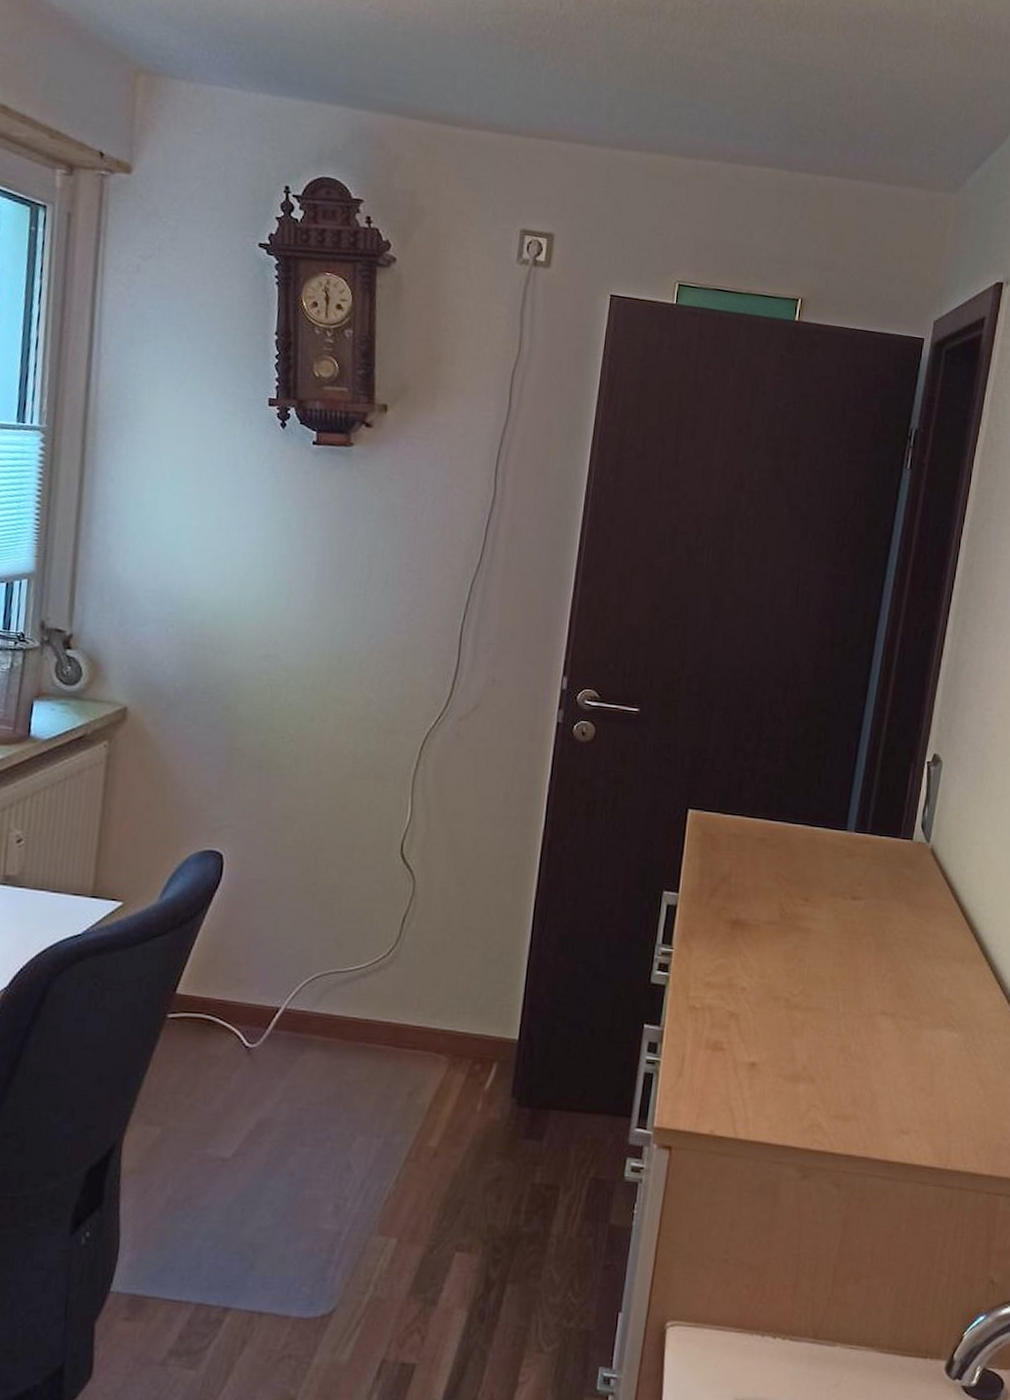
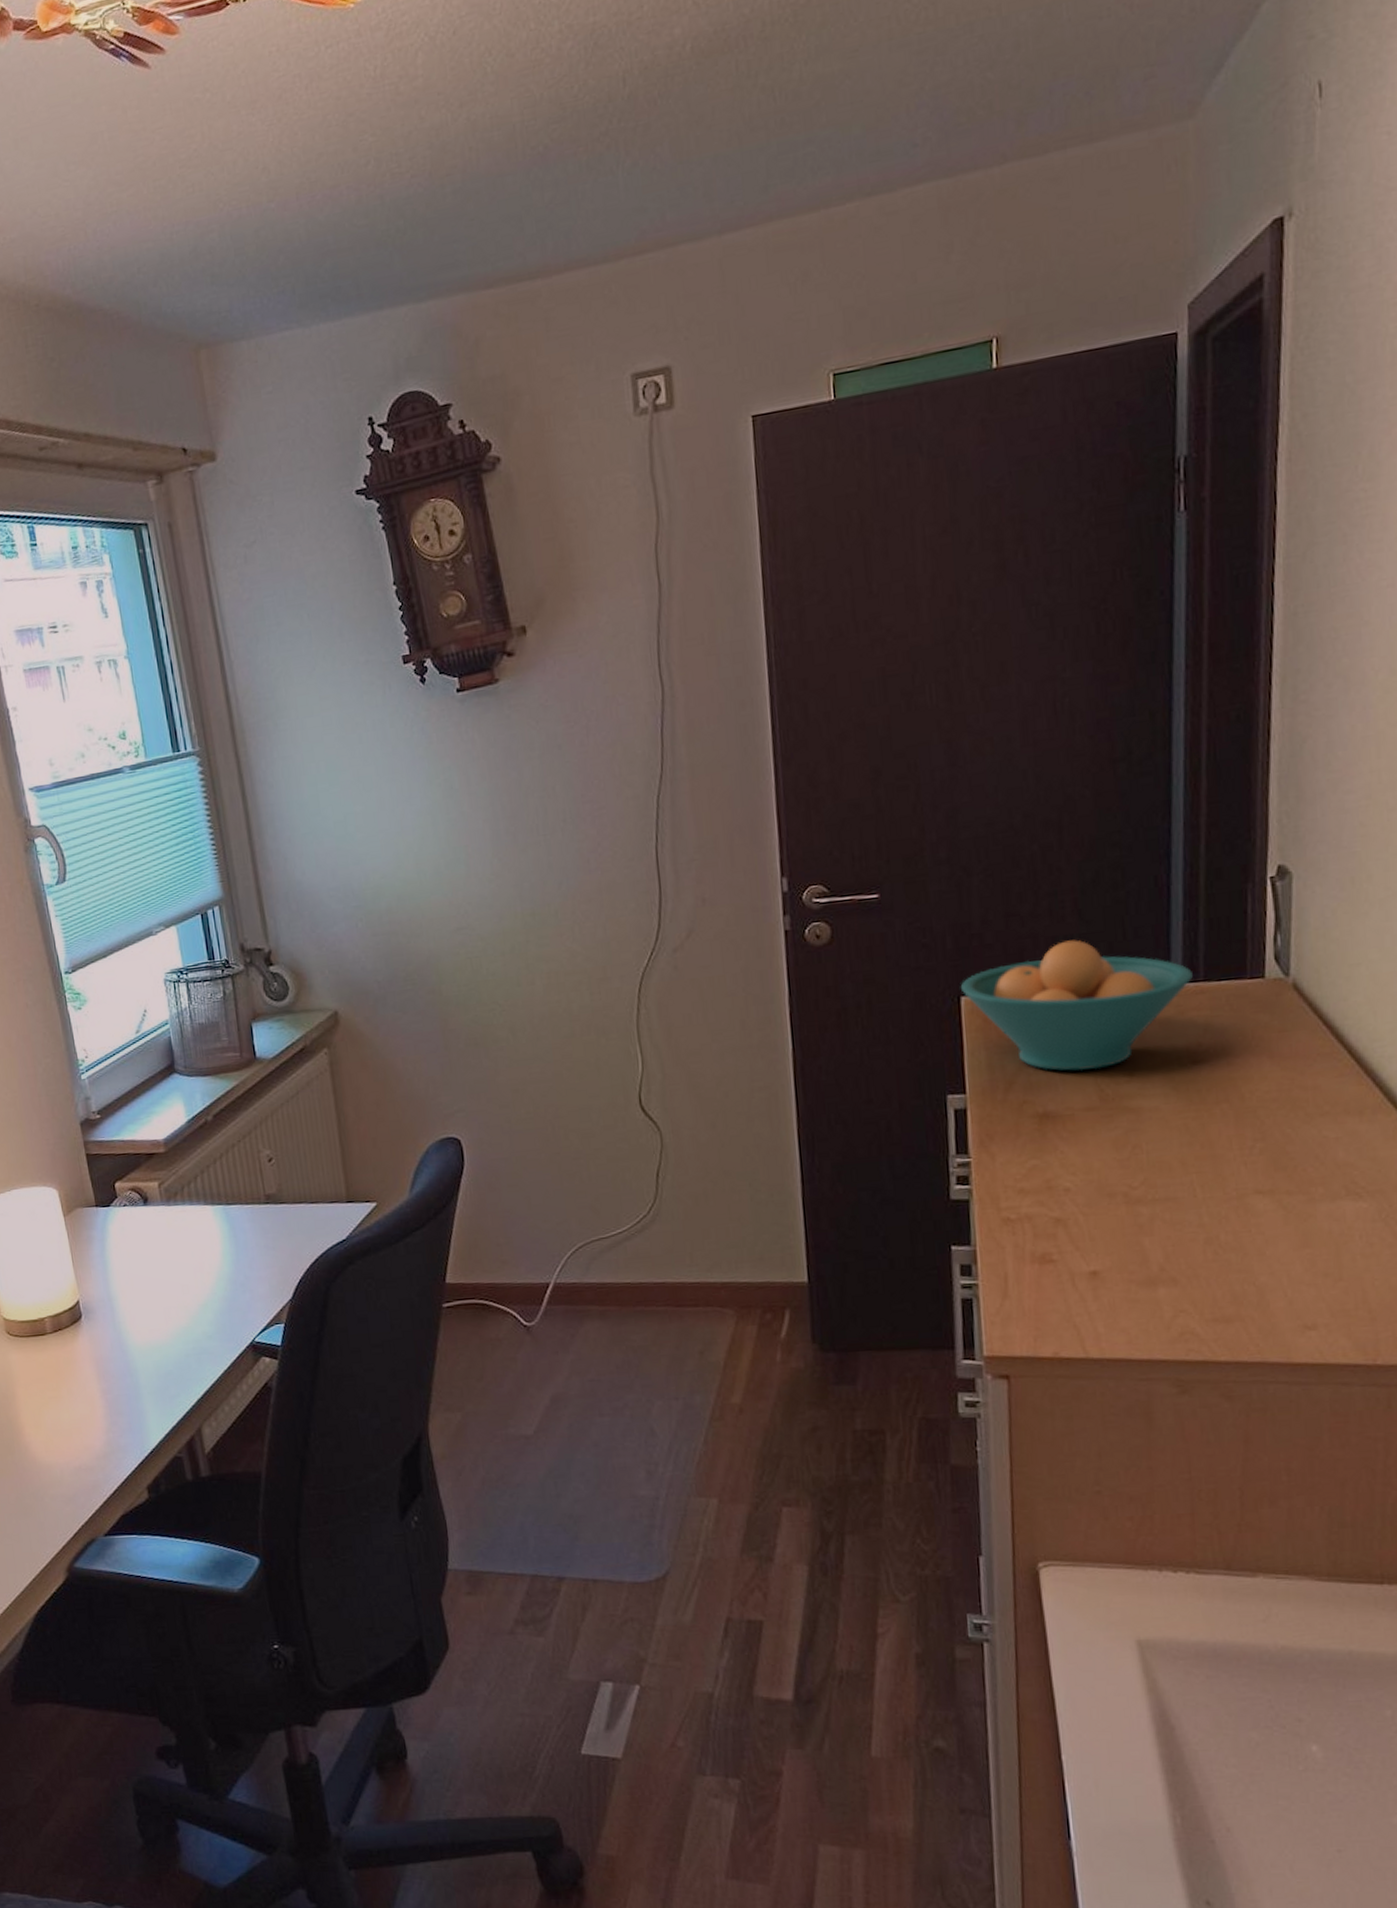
fruit bowl: none [690,779,863,891] -> present [961,939,1193,1071]

